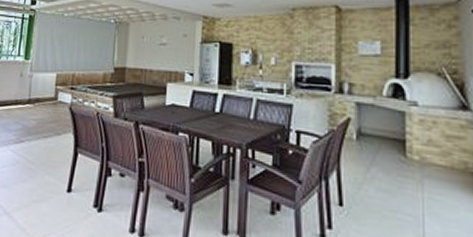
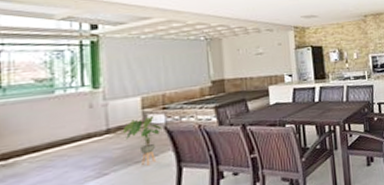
house plant: none [39,93,68,143] -> present [122,115,162,166]

